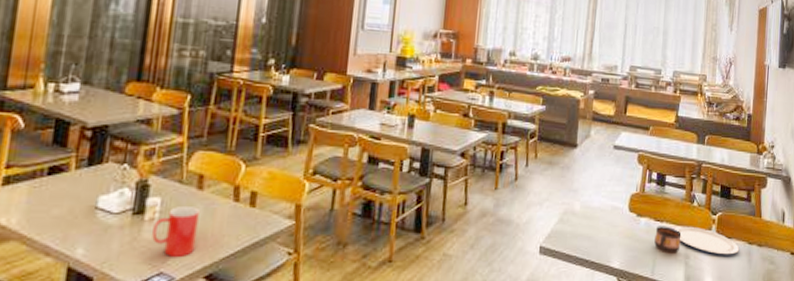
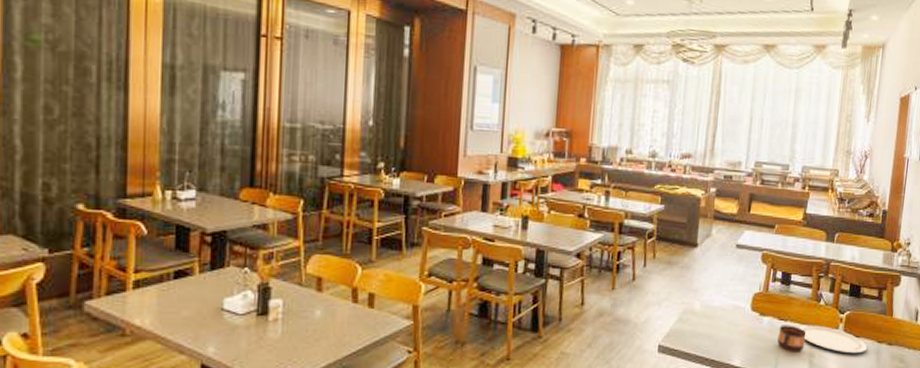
cup: present [152,207,200,257] -> none [277,308,320,355]

